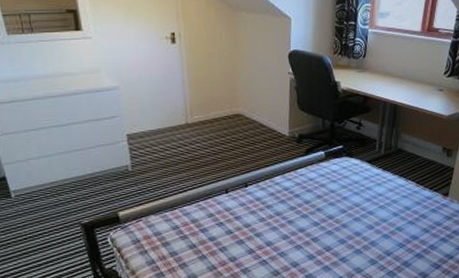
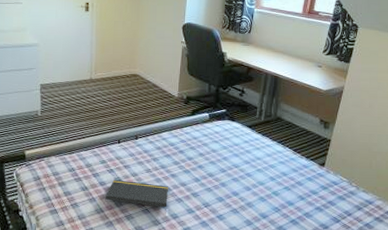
notepad: none [217,232,286,257] -> present [105,179,168,208]

